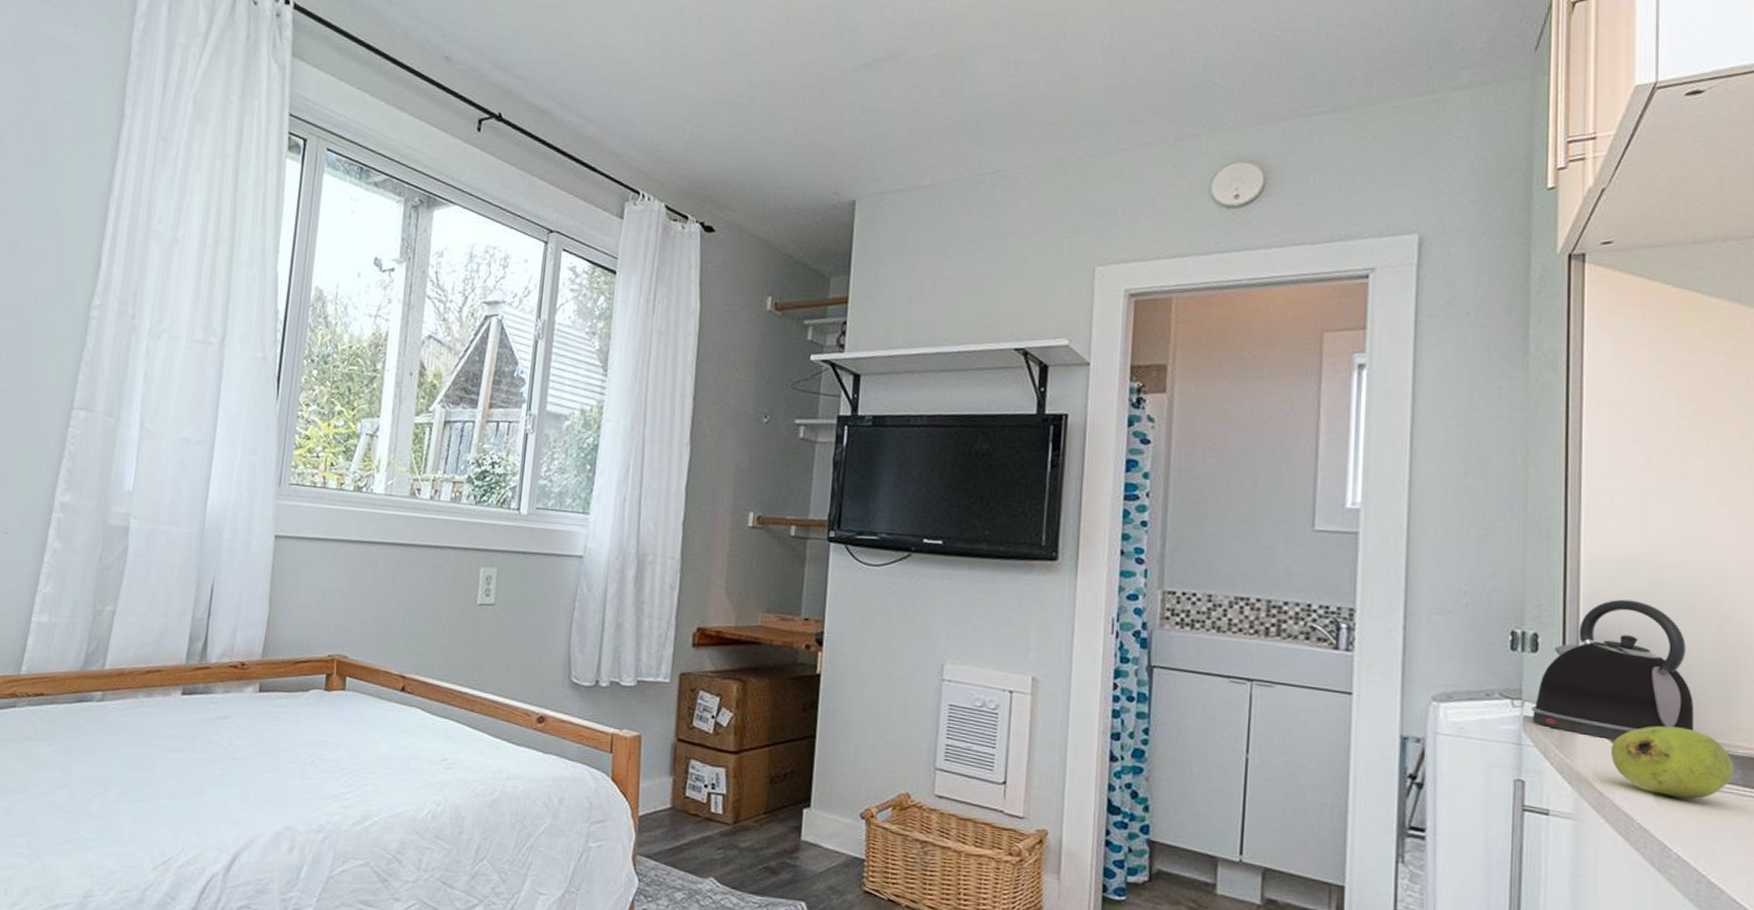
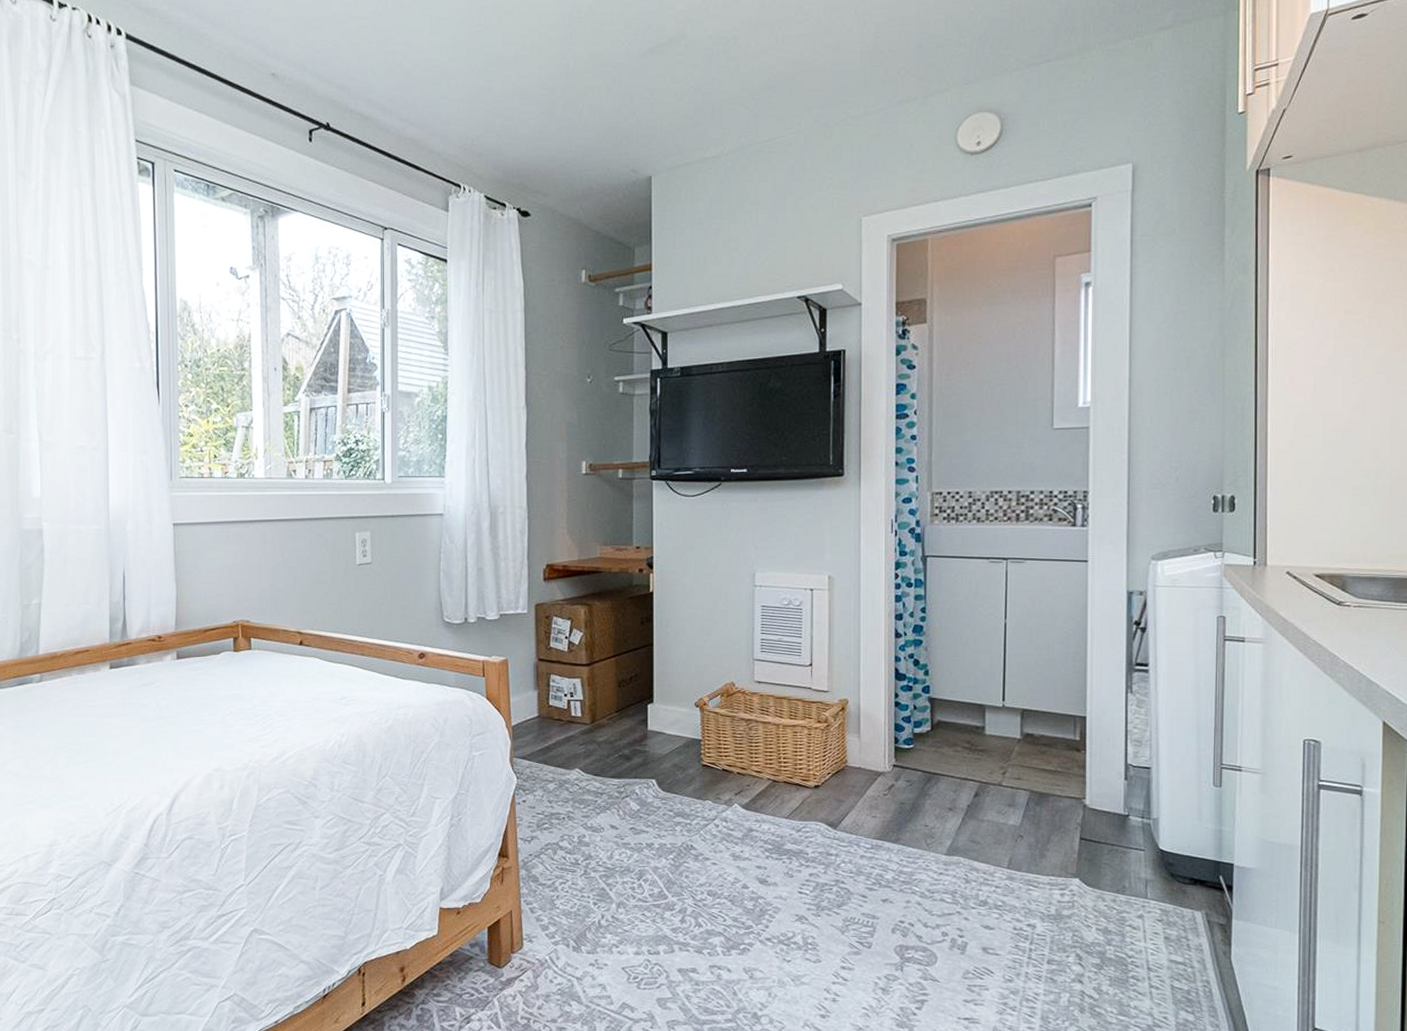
kettle: present [1531,599,1694,741] -> none [1230,461,1358,576]
fruit: present [1610,725,1735,800] -> none [1292,560,1388,617]

